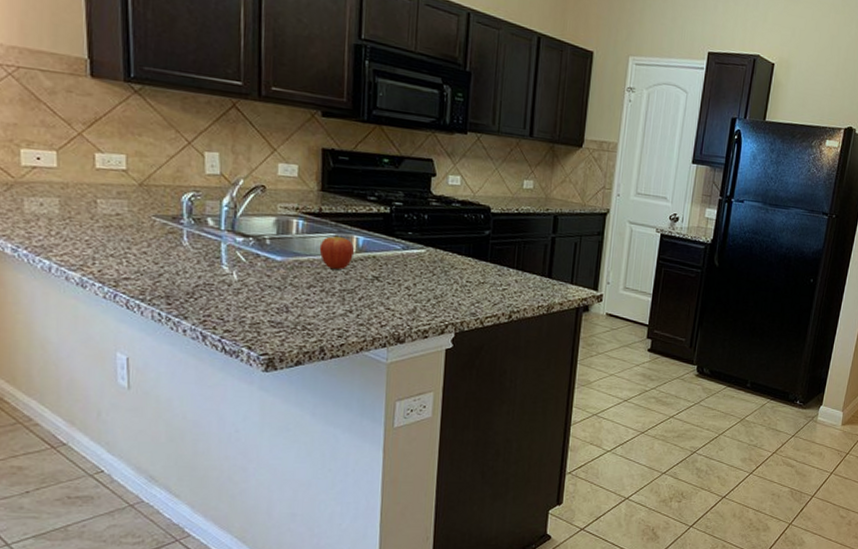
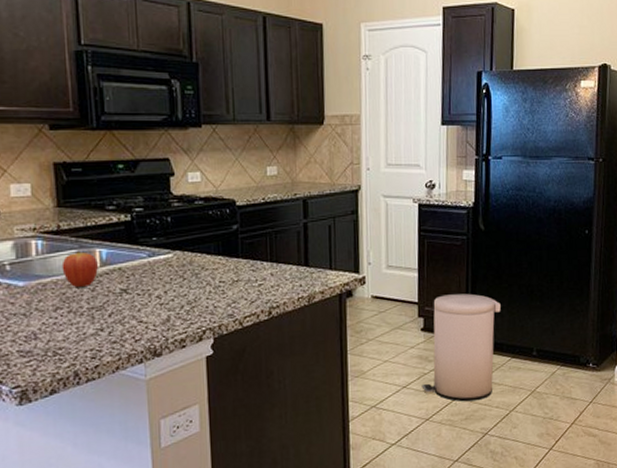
pedal bin: none [641,321,724,422] -> present [421,293,501,402]

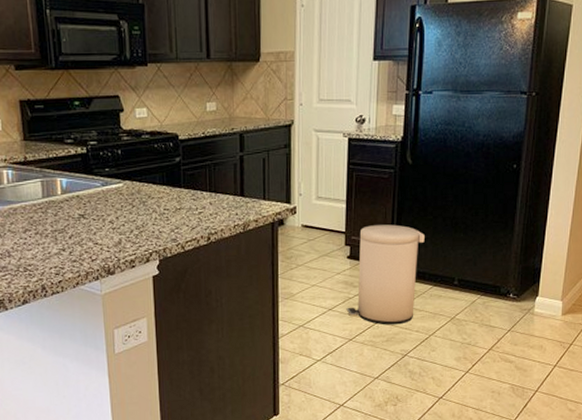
fruit: present [61,250,99,287] -> none [29,179,60,212]

